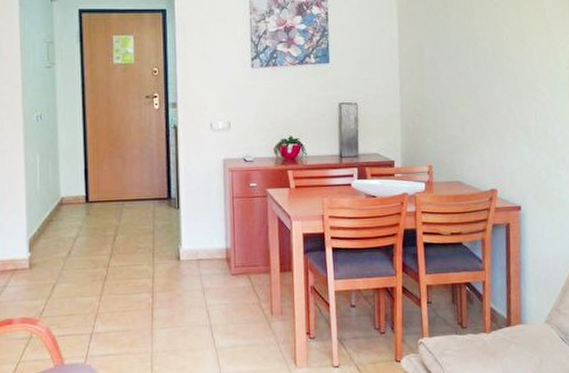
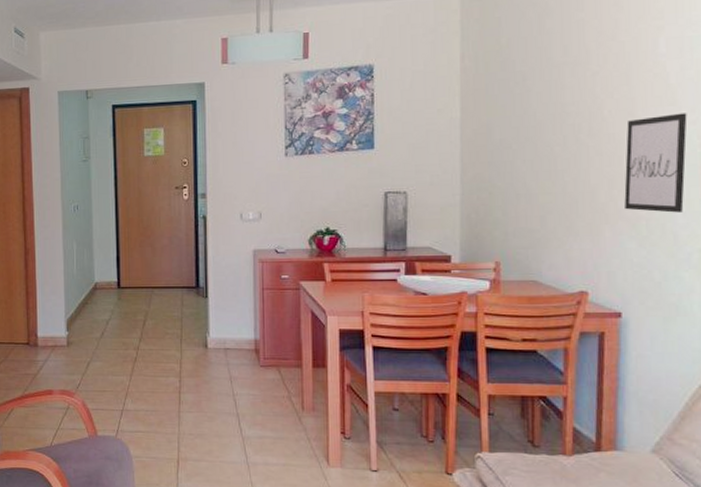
wall art: none [519,41,559,122] -> present [624,113,688,213]

